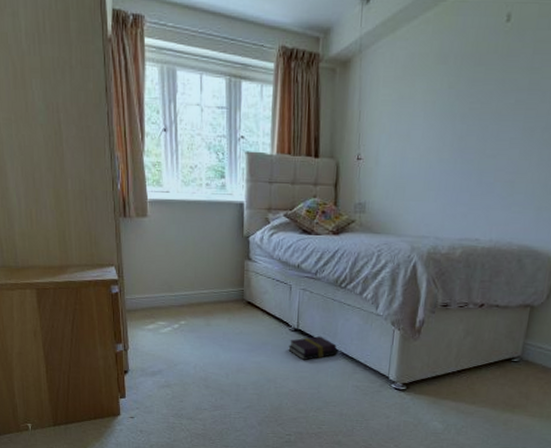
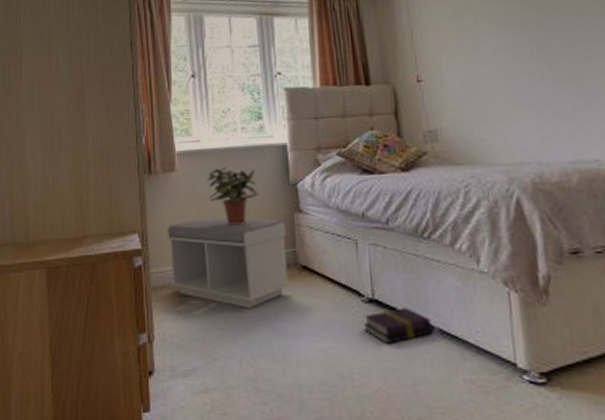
bench: none [139,259,237,331] -> present [166,218,290,309]
potted plant: none [174,217,218,266] -> present [206,167,259,226]

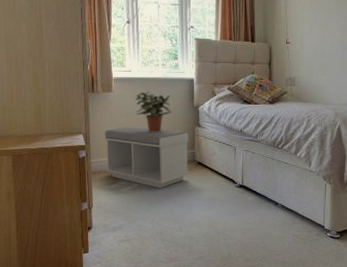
book: present [363,308,434,343] -> none [235,191,278,213]

